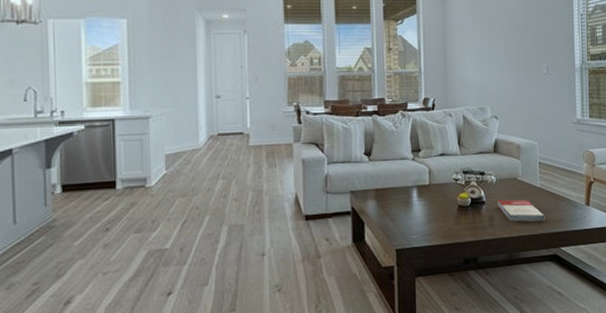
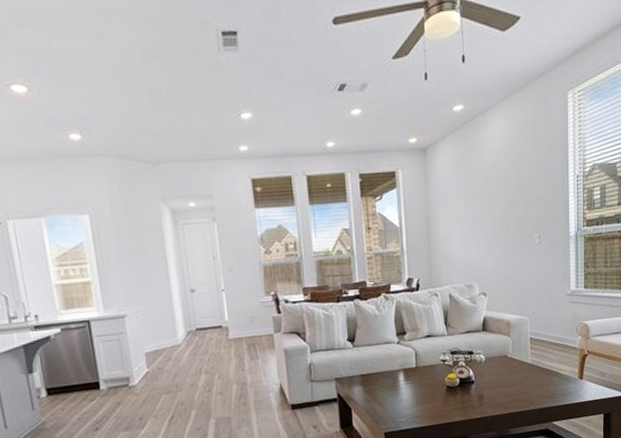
book: present [497,199,545,222] -> none [487,376,537,400]

